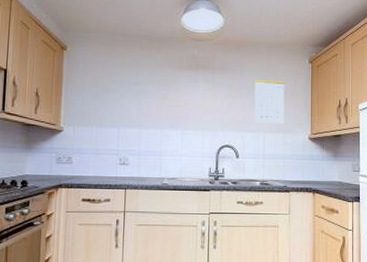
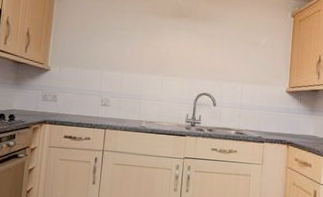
calendar: present [254,80,285,123] -> none [233,31,266,75]

